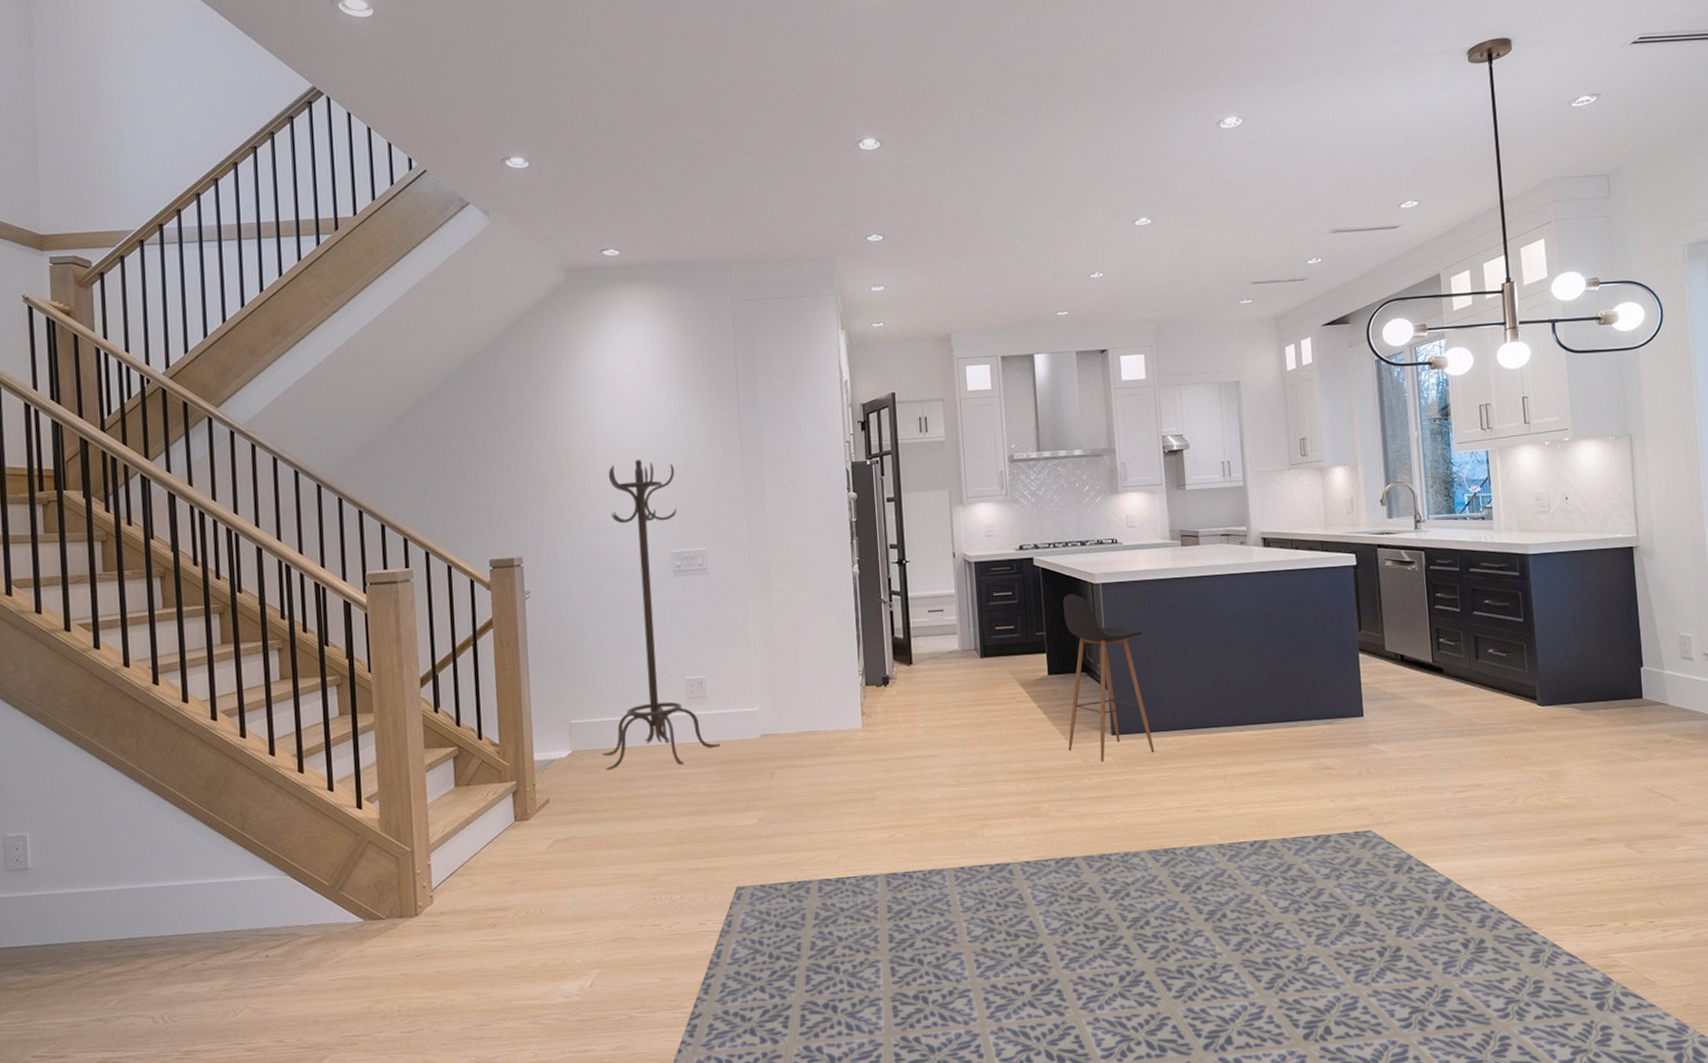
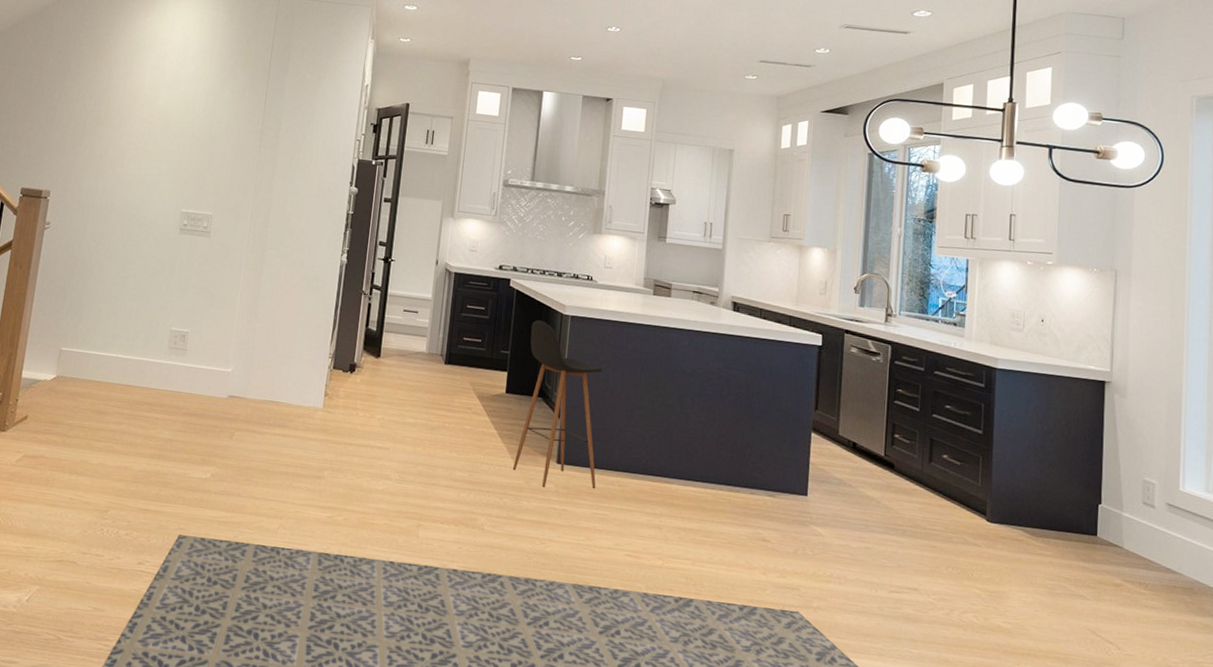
coatrack: present [602,459,720,771] -> none [83,122,199,409]

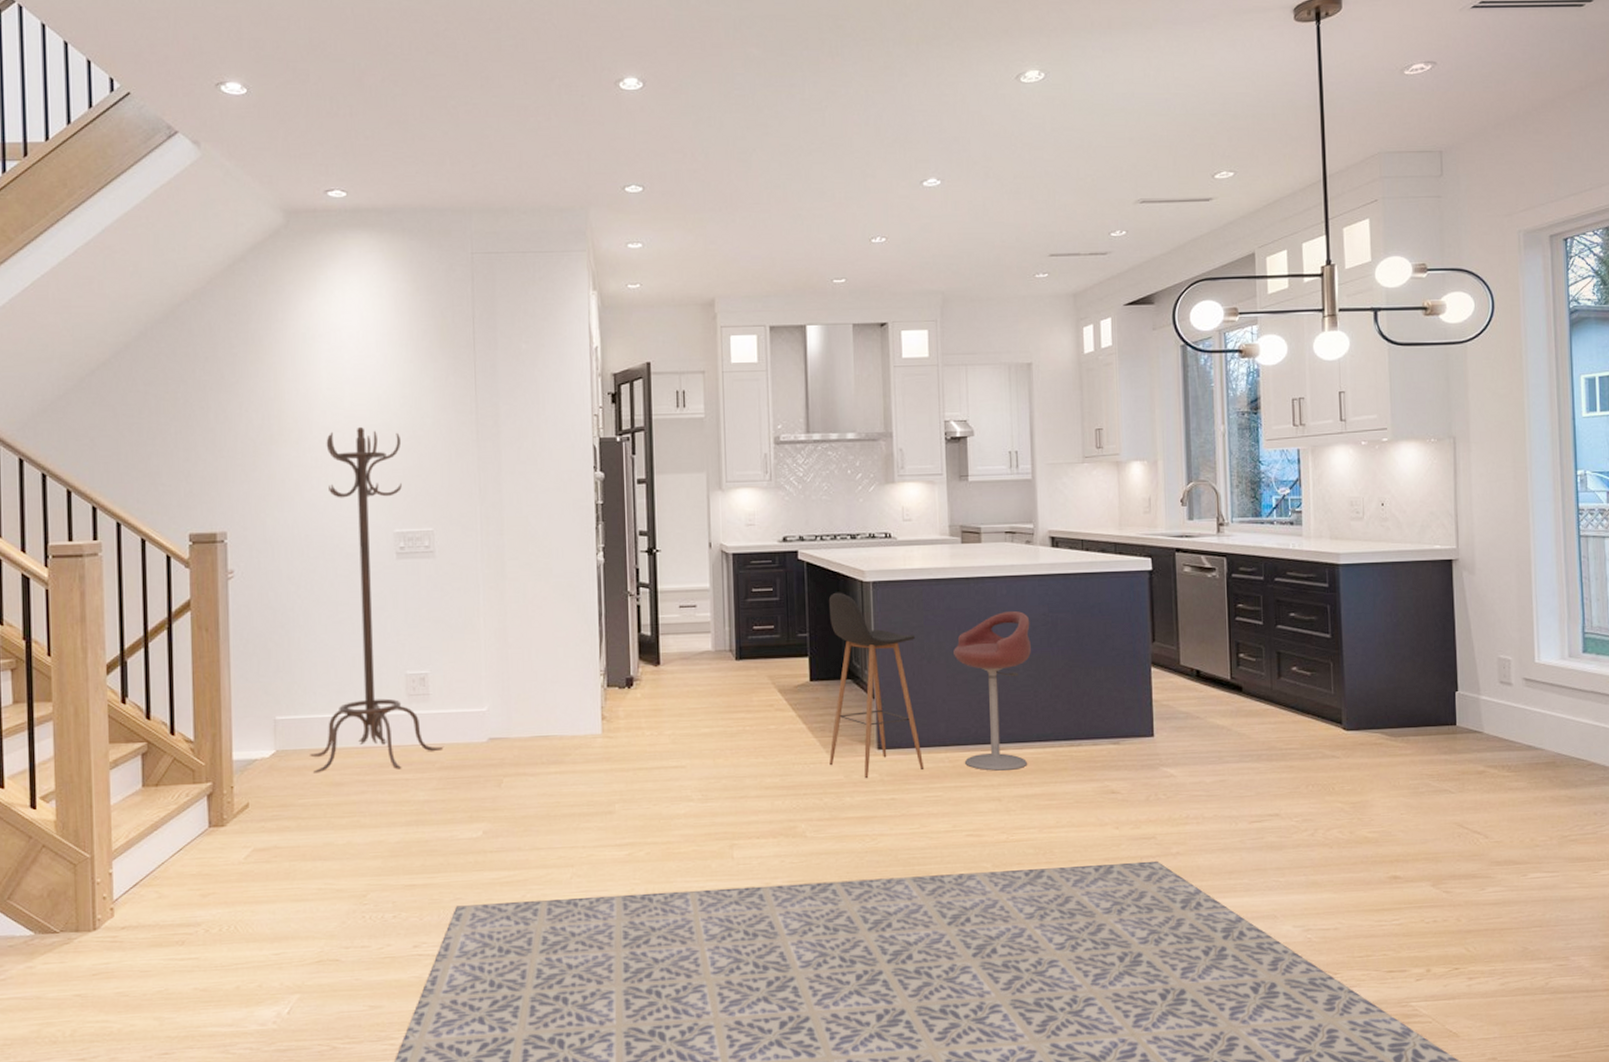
coatrack: none [83,122,199,409] -> present [310,426,443,774]
bar stool: none [633,360,706,504] -> present [954,610,1031,771]

